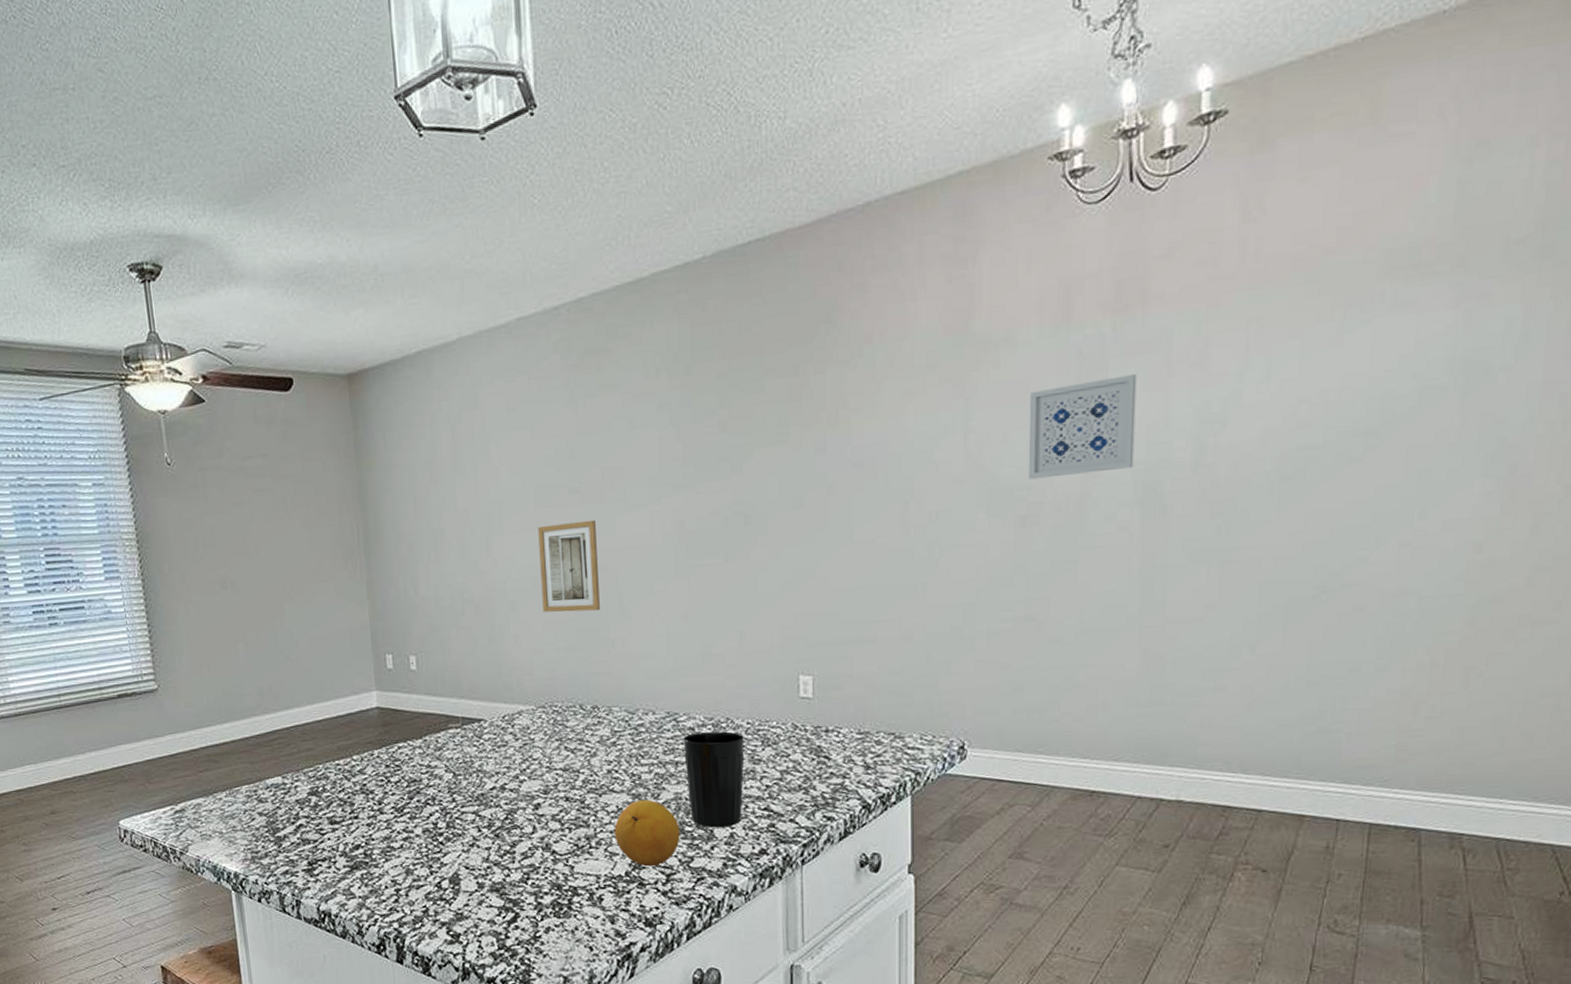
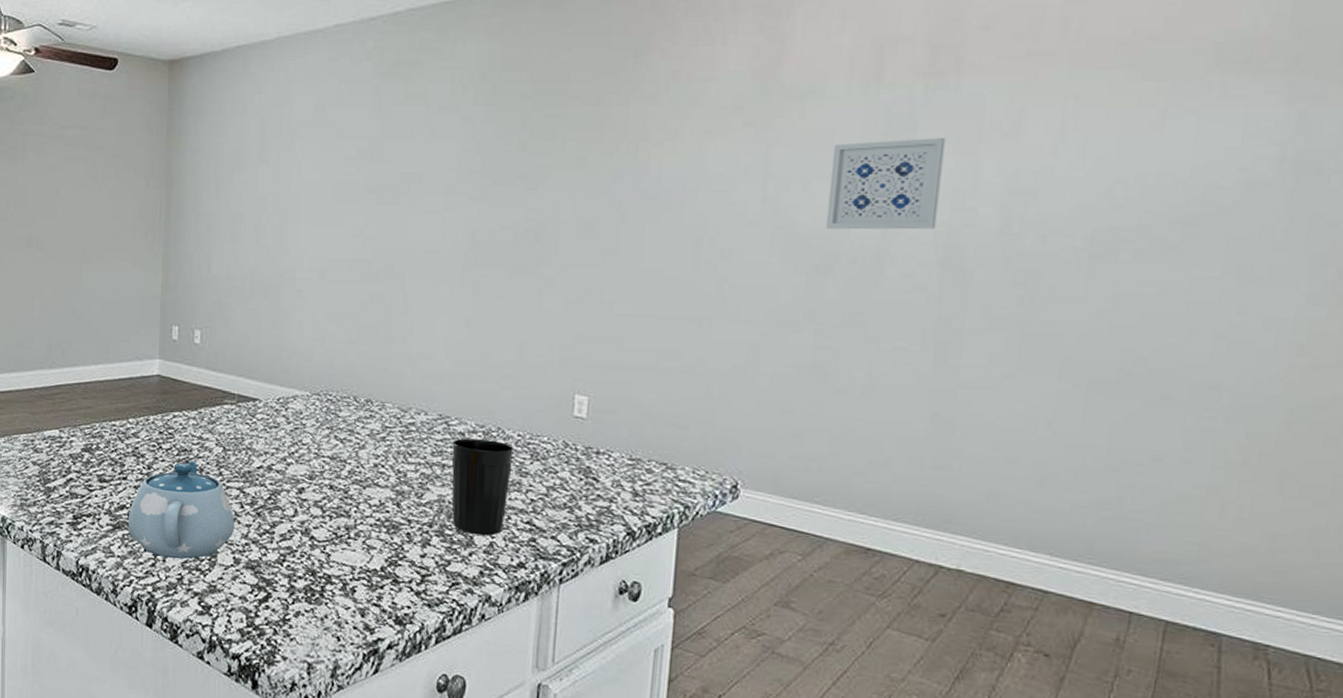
teapot: none [365,790,475,892] -> present [128,460,235,559]
wall art: present [538,520,600,612] -> none [328,220,389,307]
fruit: present [614,799,680,867] -> none [374,497,440,565]

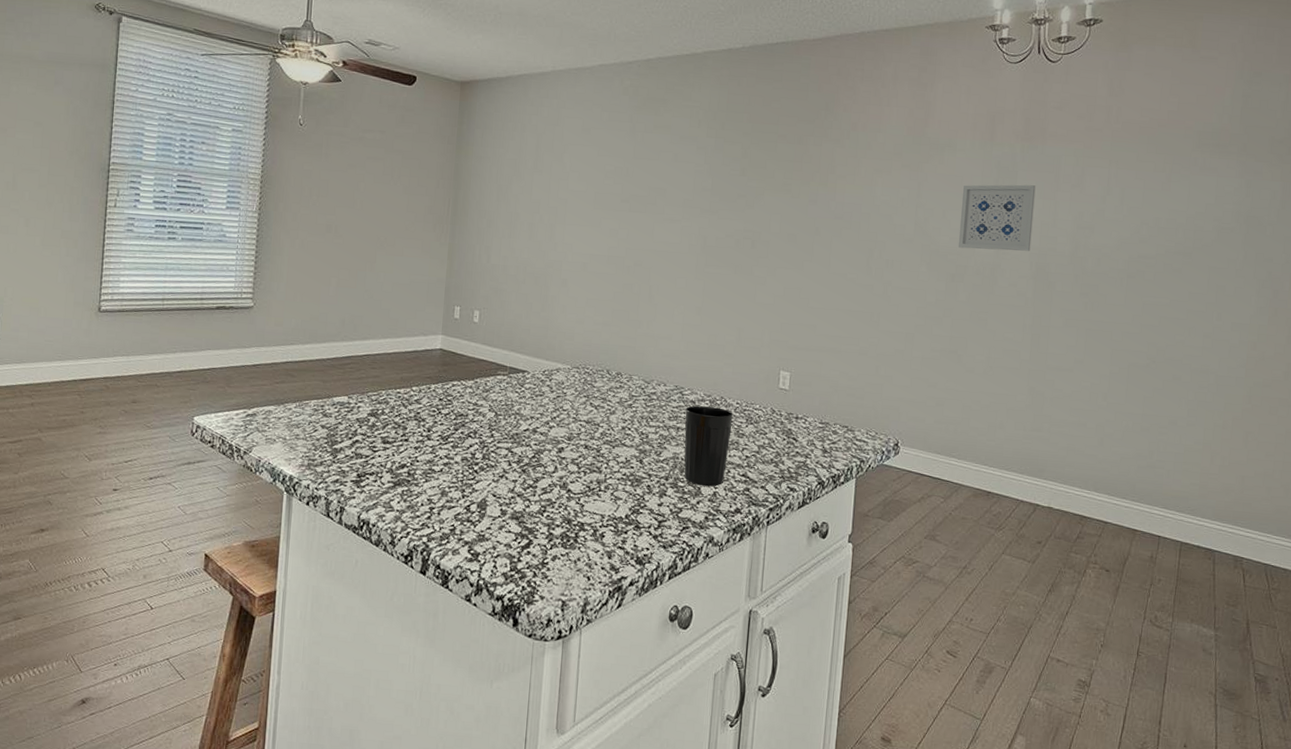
teapot: present [128,460,235,559] -> none [408,424,503,512]

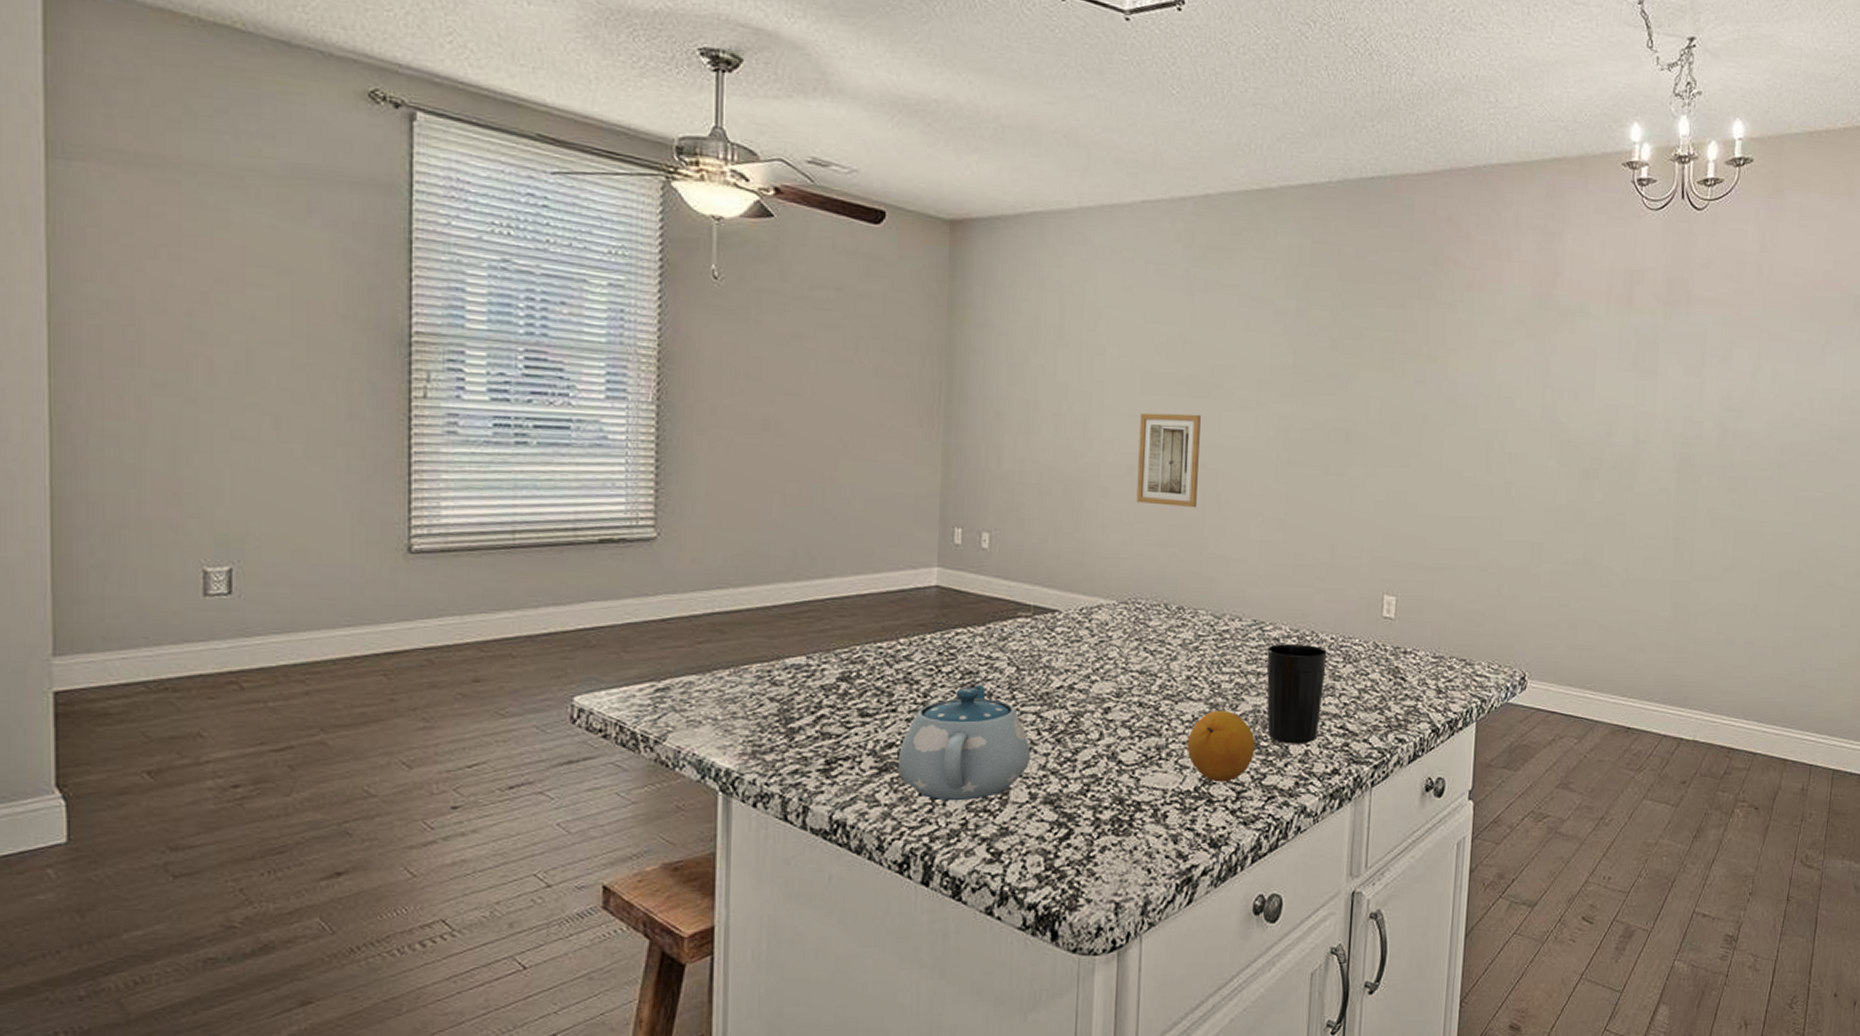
teapot: none [408,424,503,512] -> present [898,684,1031,801]
wall art: none [588,223,639,296] -> present [1136,413,1201,507]
fruit: none [620,455,674,513] -> present [1187,710,1255,782]
wall art: present [958,184,1036,251] -> none [1591,359,1680,440]

